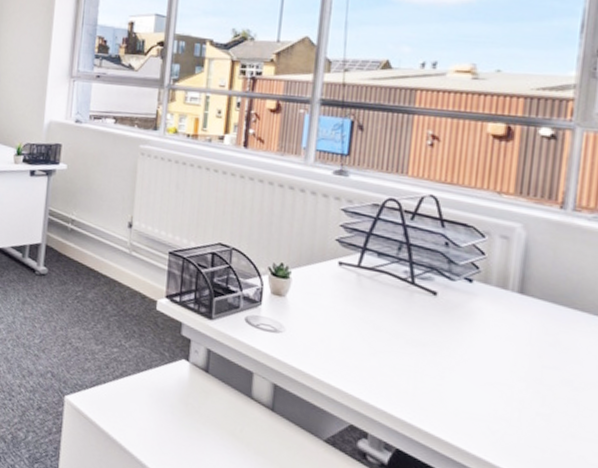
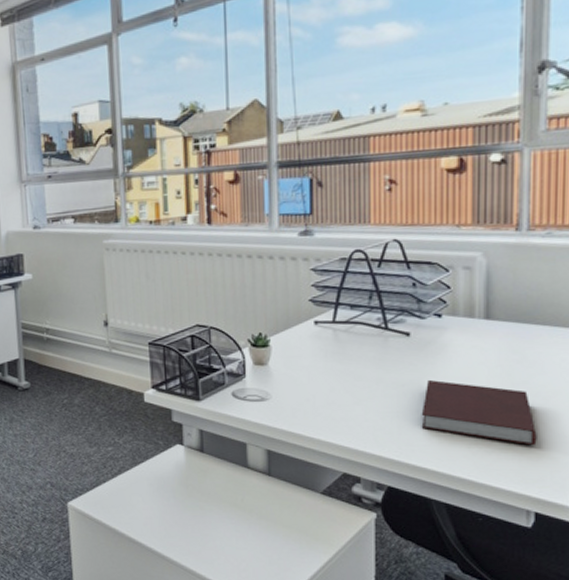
notebook: none [439,344,565,438] -> present [421,379,537,446]

